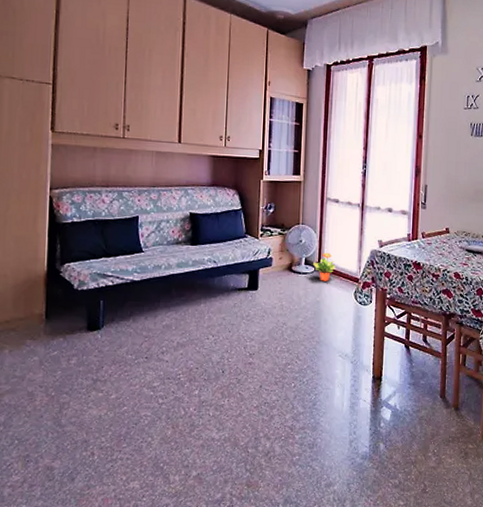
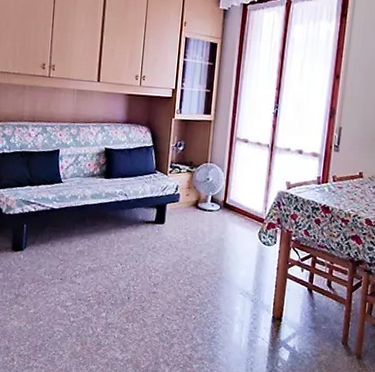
potted plant: present [313,252,336,281] -> none [219,191,241,220]

